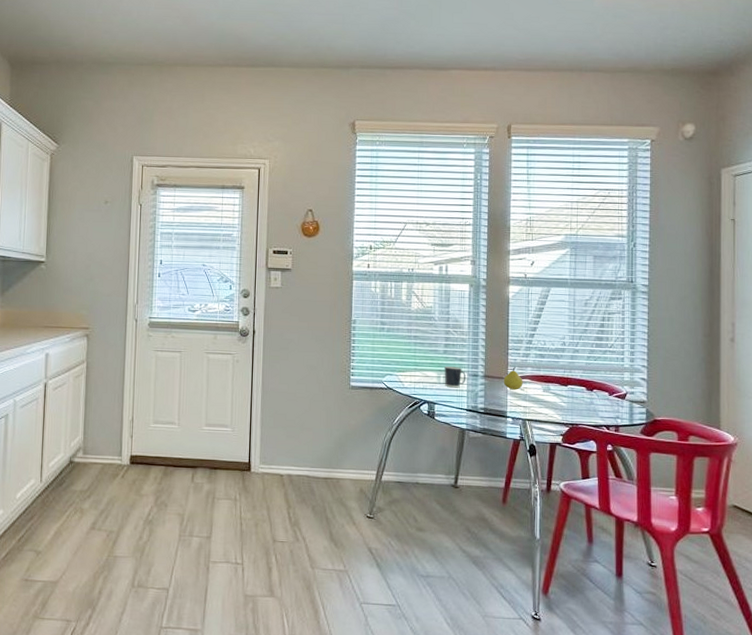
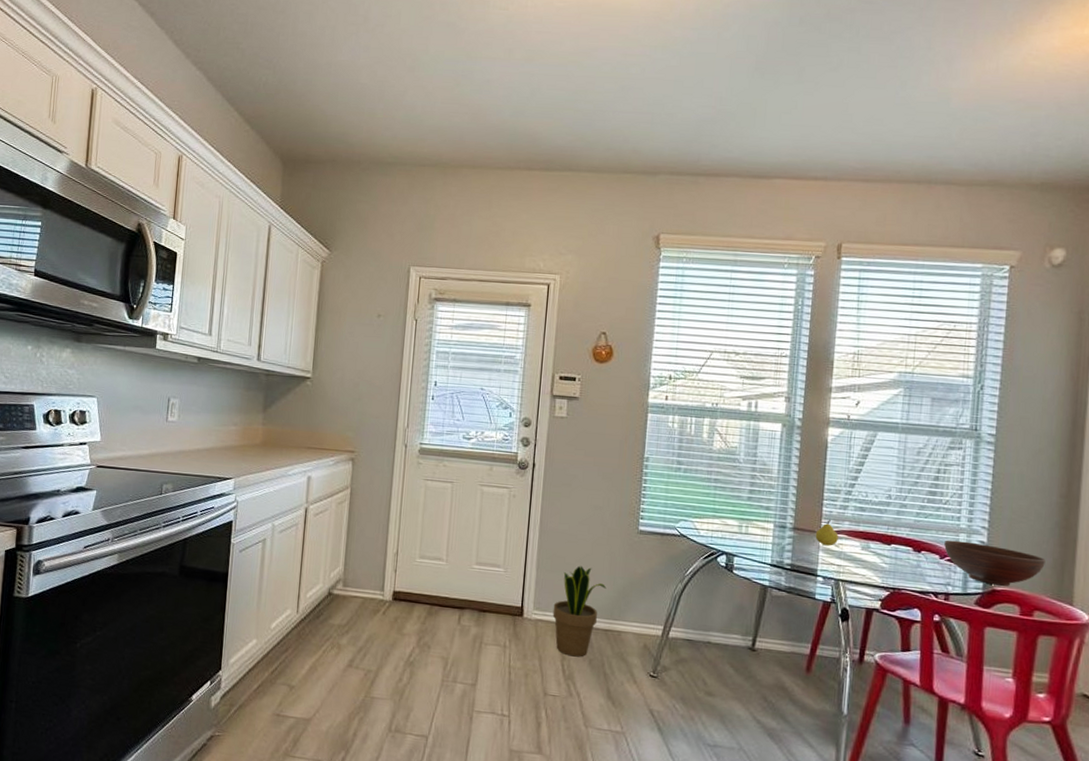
potted plant: none [277,421,325,505] -> present [552,565,607,657]
mug: present [444,365,466,388] -> none [746,514,772,540]
bowl: none [612,378,696,417] -> present [944,540,1046,587]

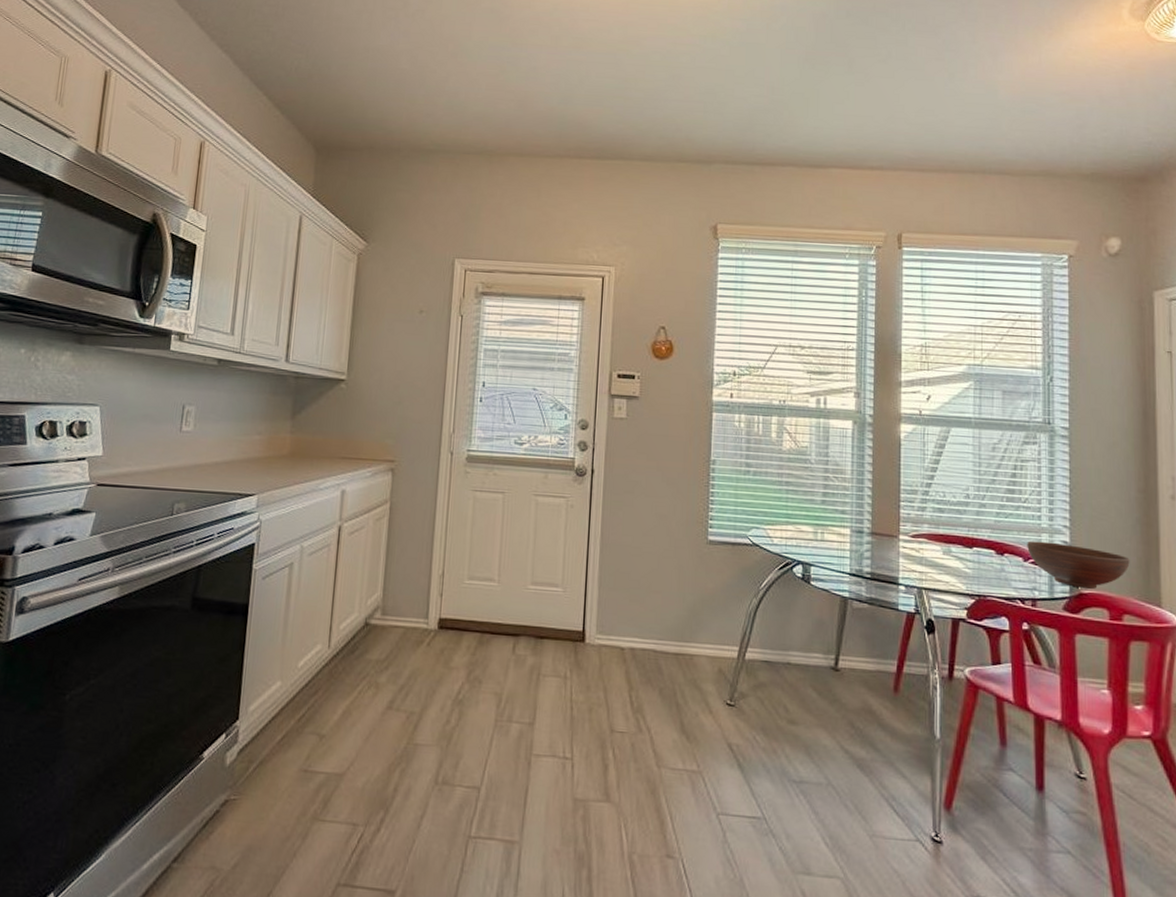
potted plant: present [552,565,607,657] -> none [617,581,676,686]
fruit: present [815,520,839,546] -> none [894,523,918,552]

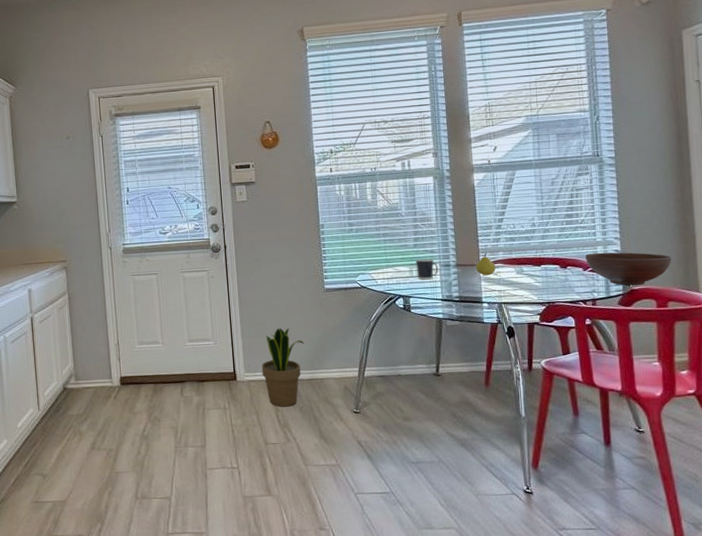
potted plant: none [617,581,676,686] -> present [261,327,305,407]
mug: none [822,519,849,547] -> present [416,259,438,280]
fruit: none [894,523,918,552] -> present [475,253,496,276]

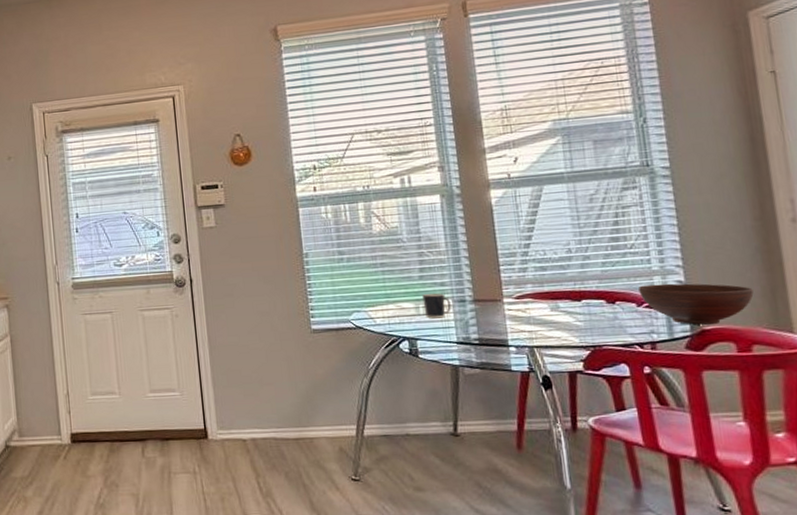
potted plant: present [261,327,305,407] -> none [237,376,289,472]
fruit: present [475,253,496,276] -> none [498,285,524,314]

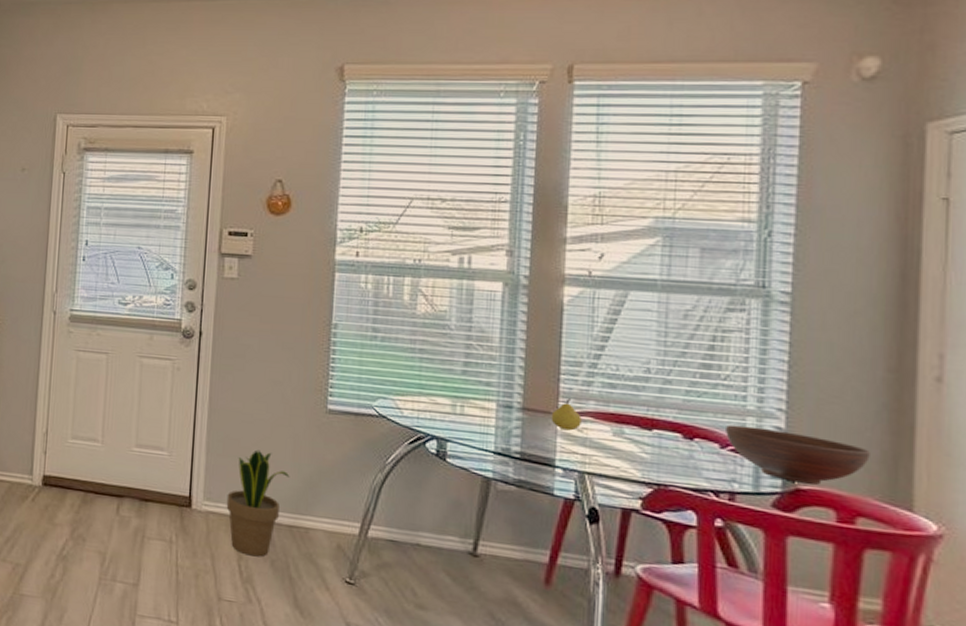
potted plant: none [237,376,289,472] -> present [226,449,290,557]
mug: present [422,293,451,319] -> none [461,391,494,422]
fruit: none [498,285,524,314] -> present [551,398,582,431]

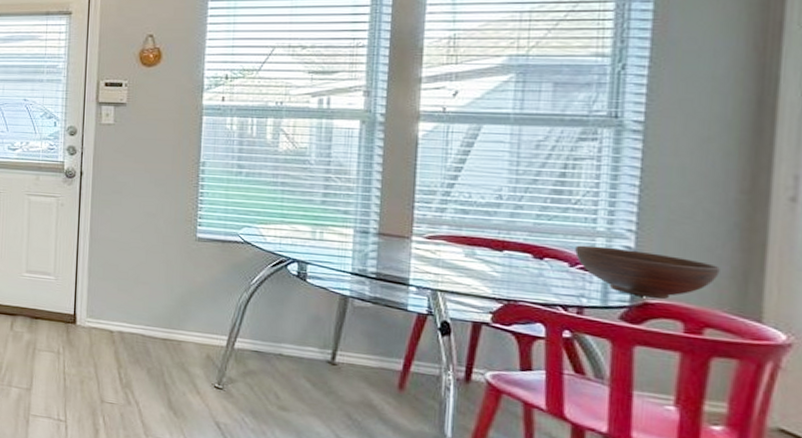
potted plant: present [226,449,290,557] -> none [107,273,164,366]
fruit: present [551,398,582,431] -> none [405,224,435,253]

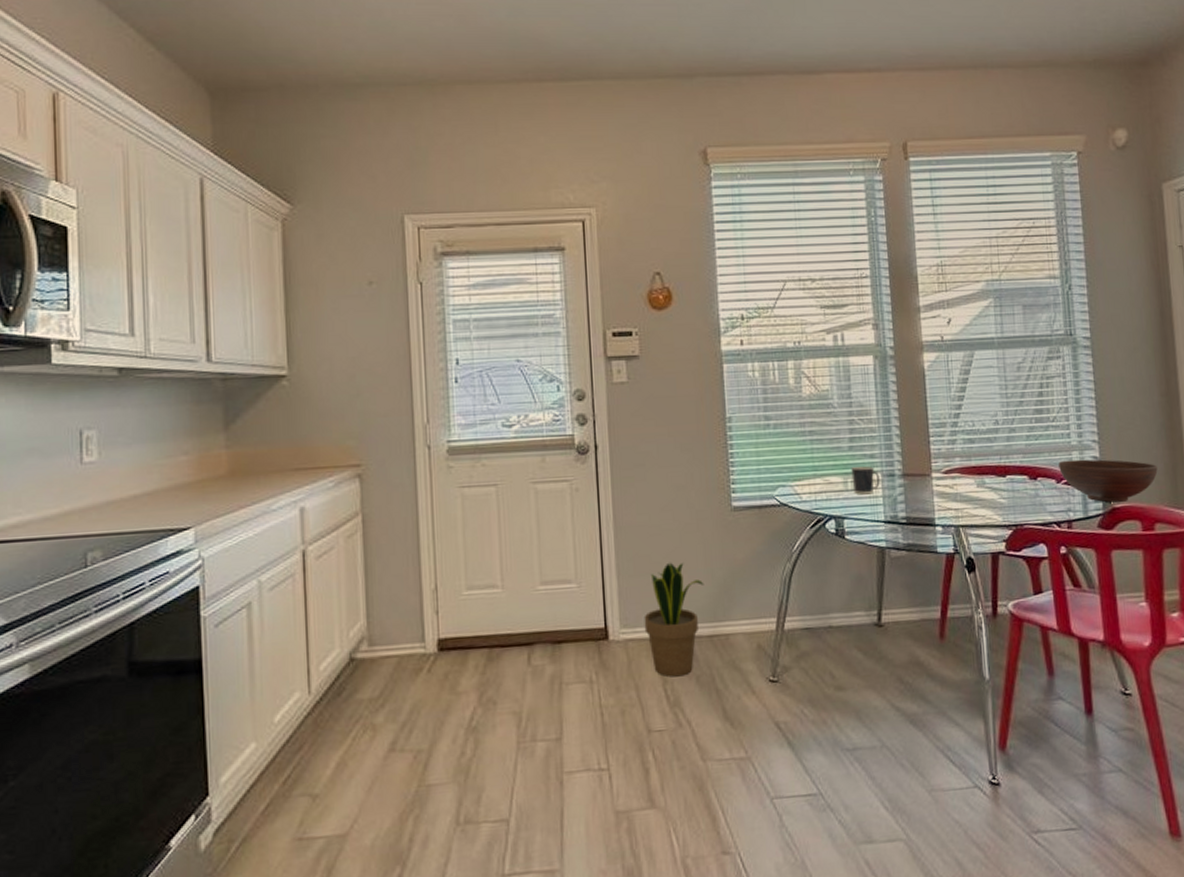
potted plant: none [107,273,164,366] -> present [644,562,704,678]
mug: none [321,219,352,247] -> present [851,466,880,495]

